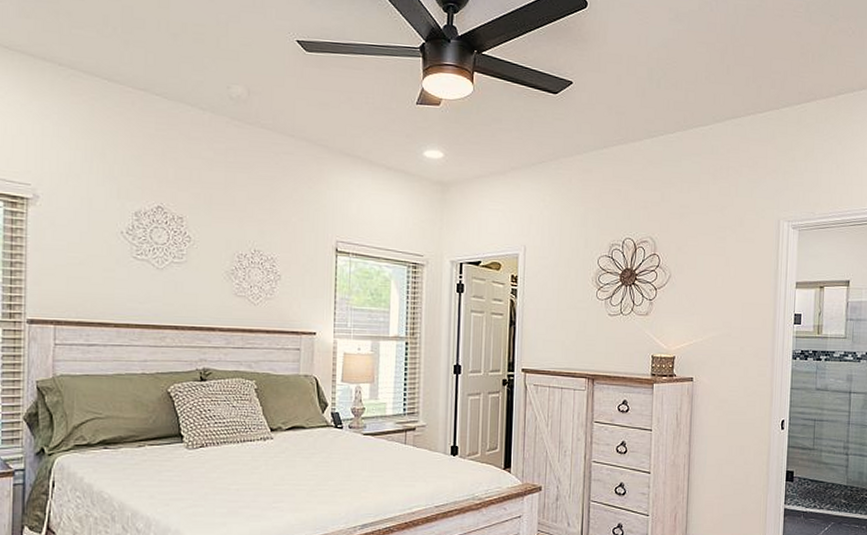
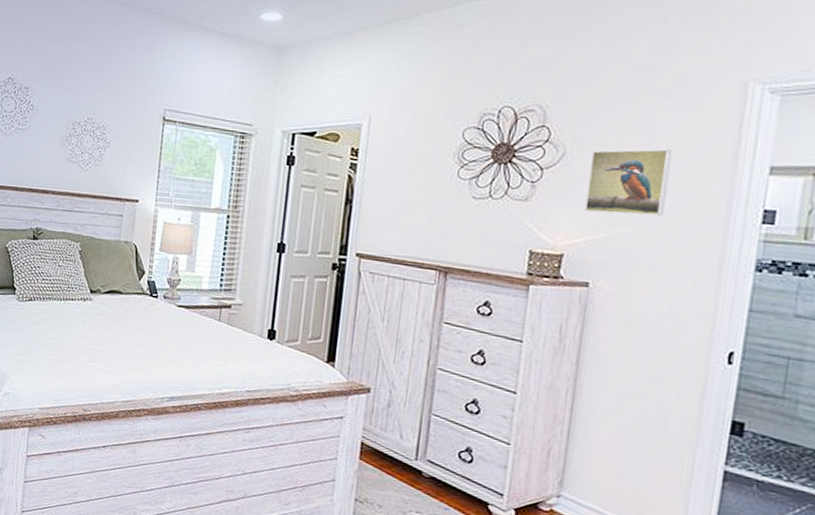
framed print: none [687,271,739,323] -> present [585,148,672,217]

